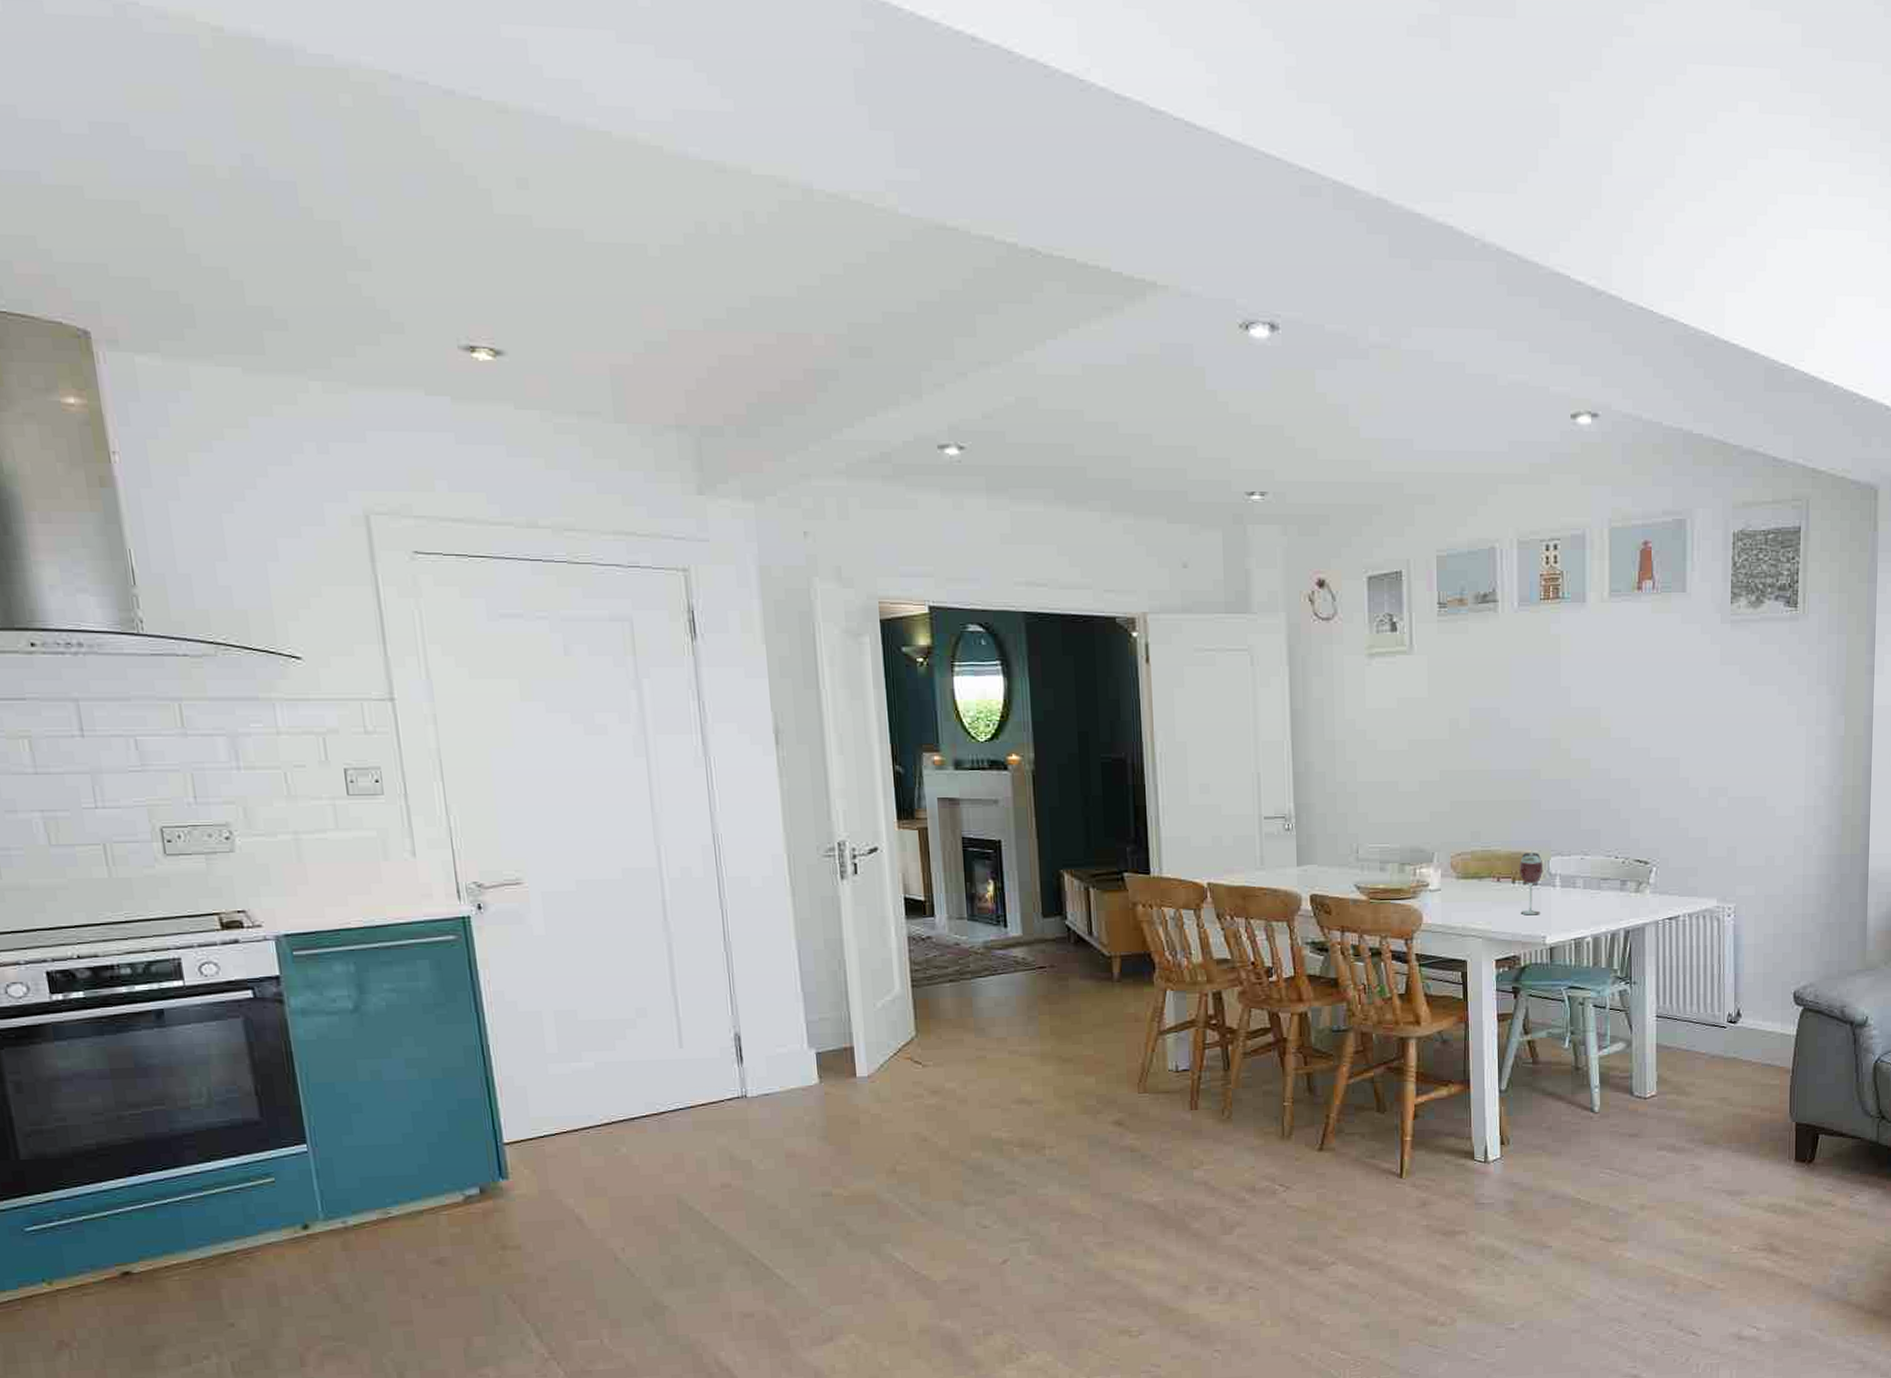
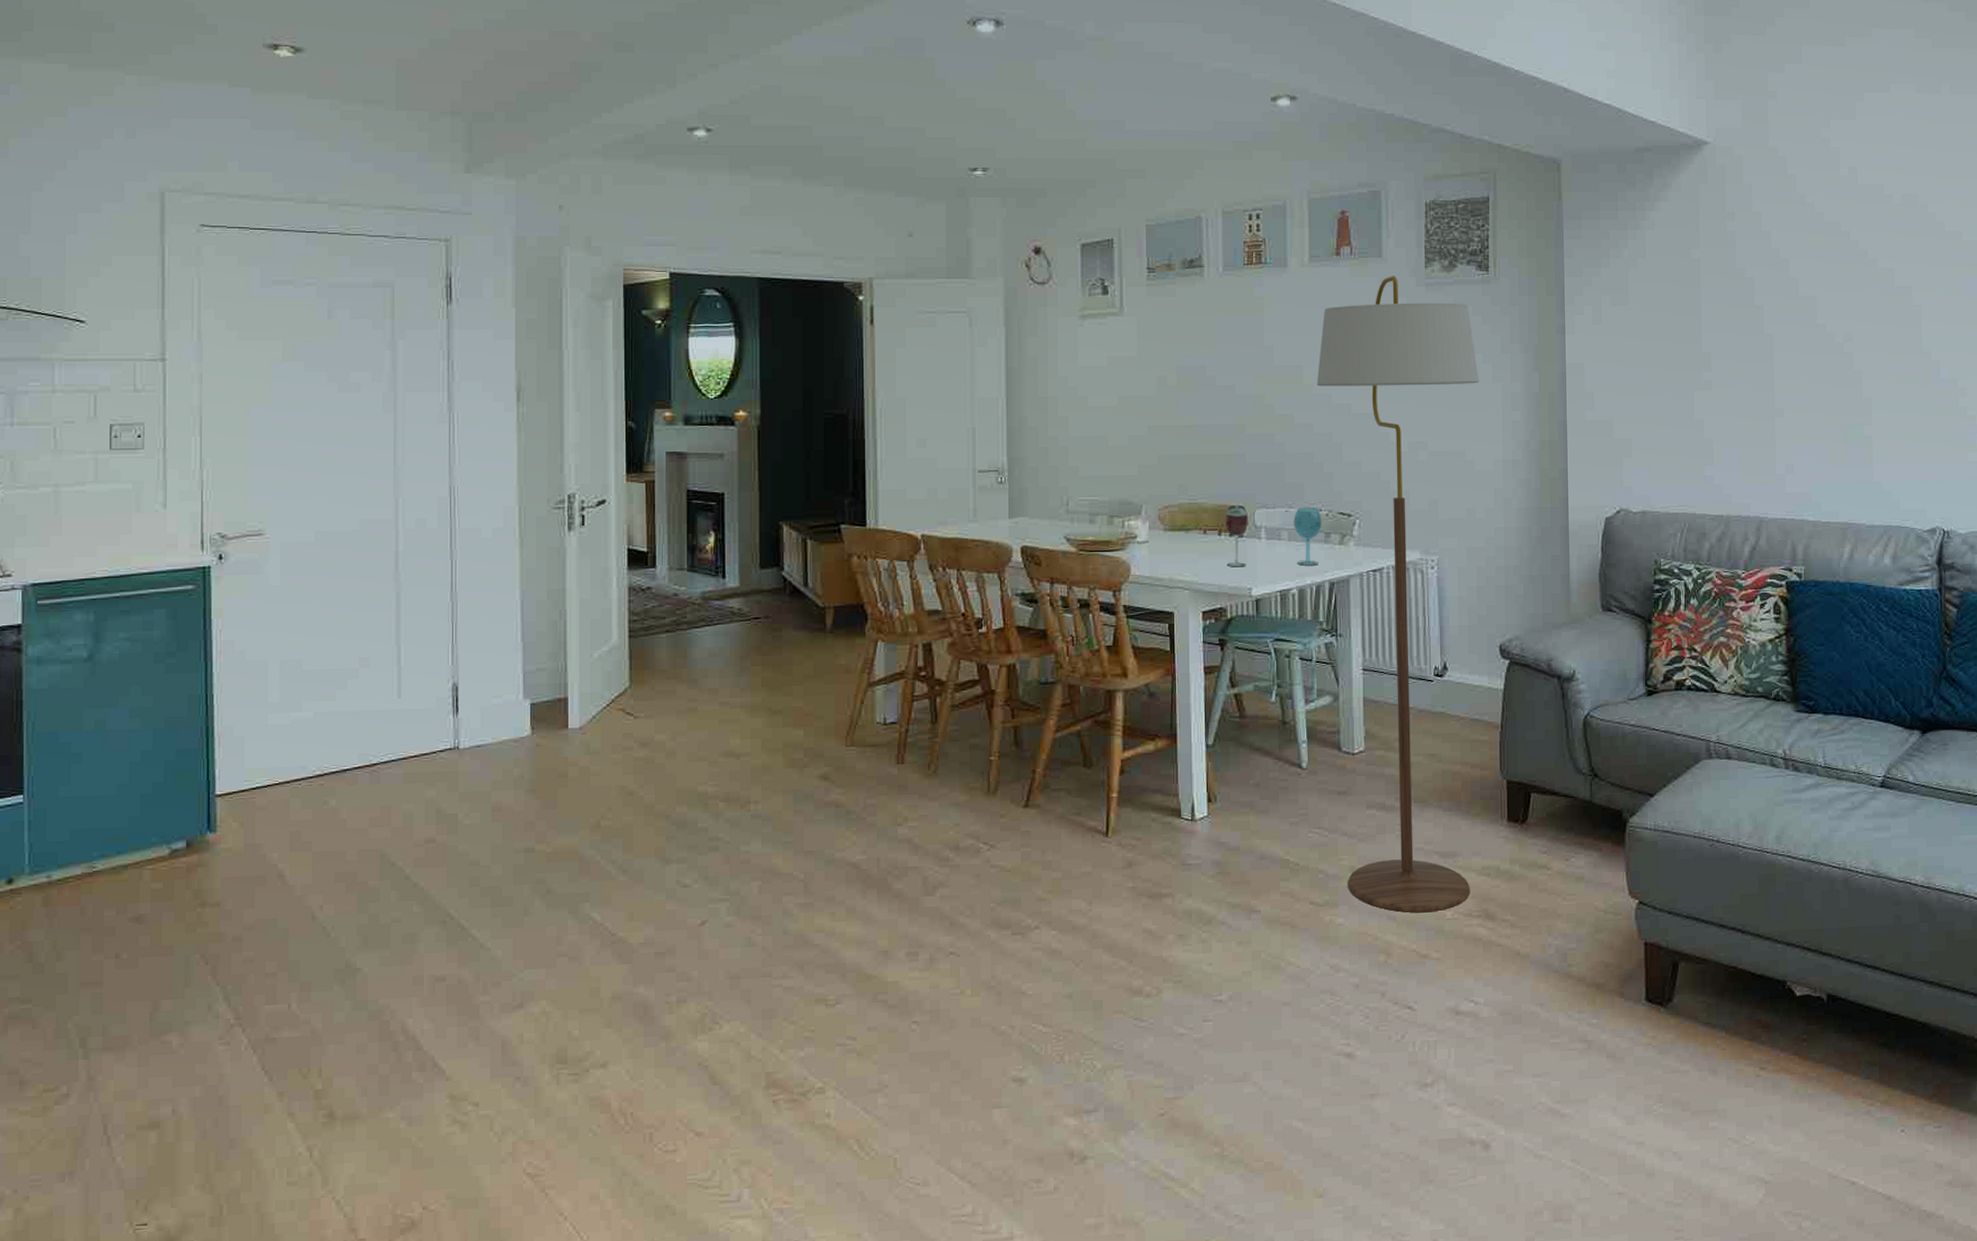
wine glass: none [1588,854,1619,914] -> present [1293,507,1323,566]
floor lamp: none [1614,612,1783,1247] -> present [1316,276,1479,913]

